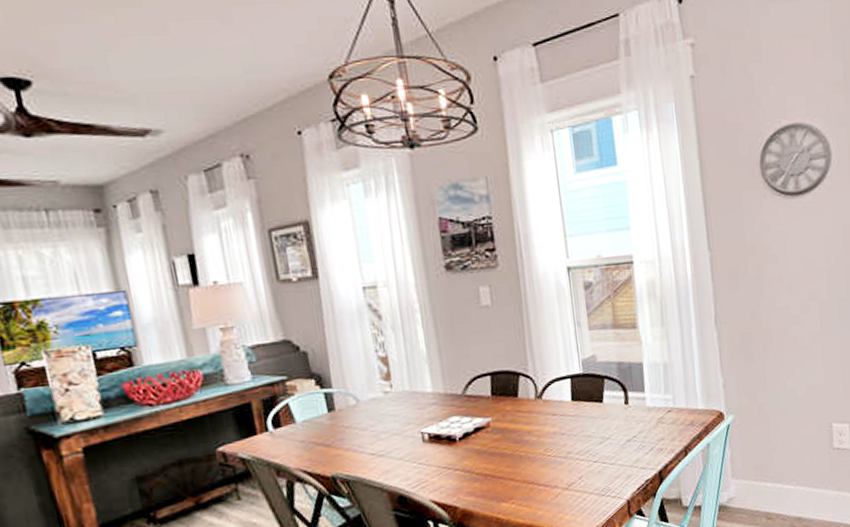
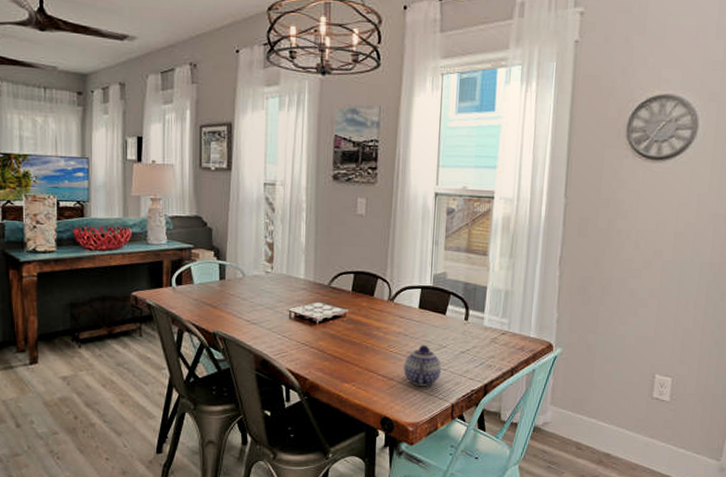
teapot: none [566,440,609,489] -> present [403,345,441,387]

